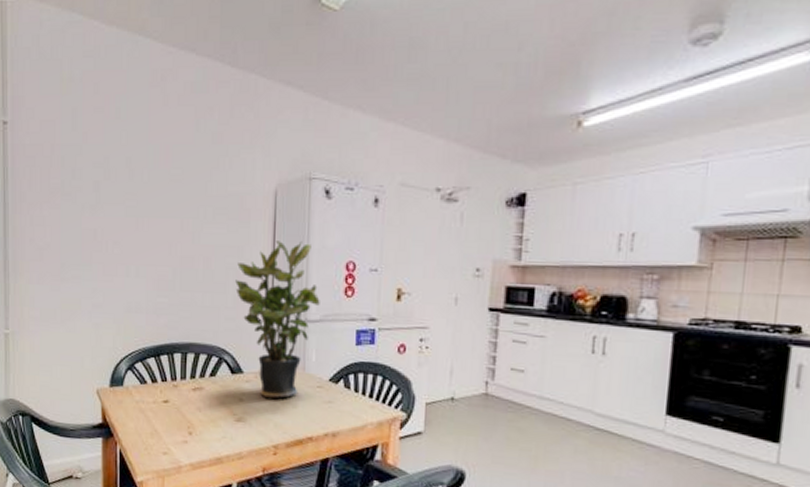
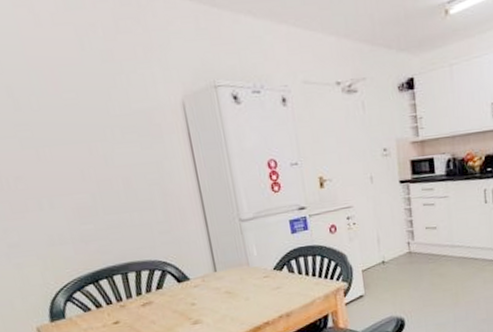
potted plant: present [235,241,320,399] -> none [159,148,251,298]

